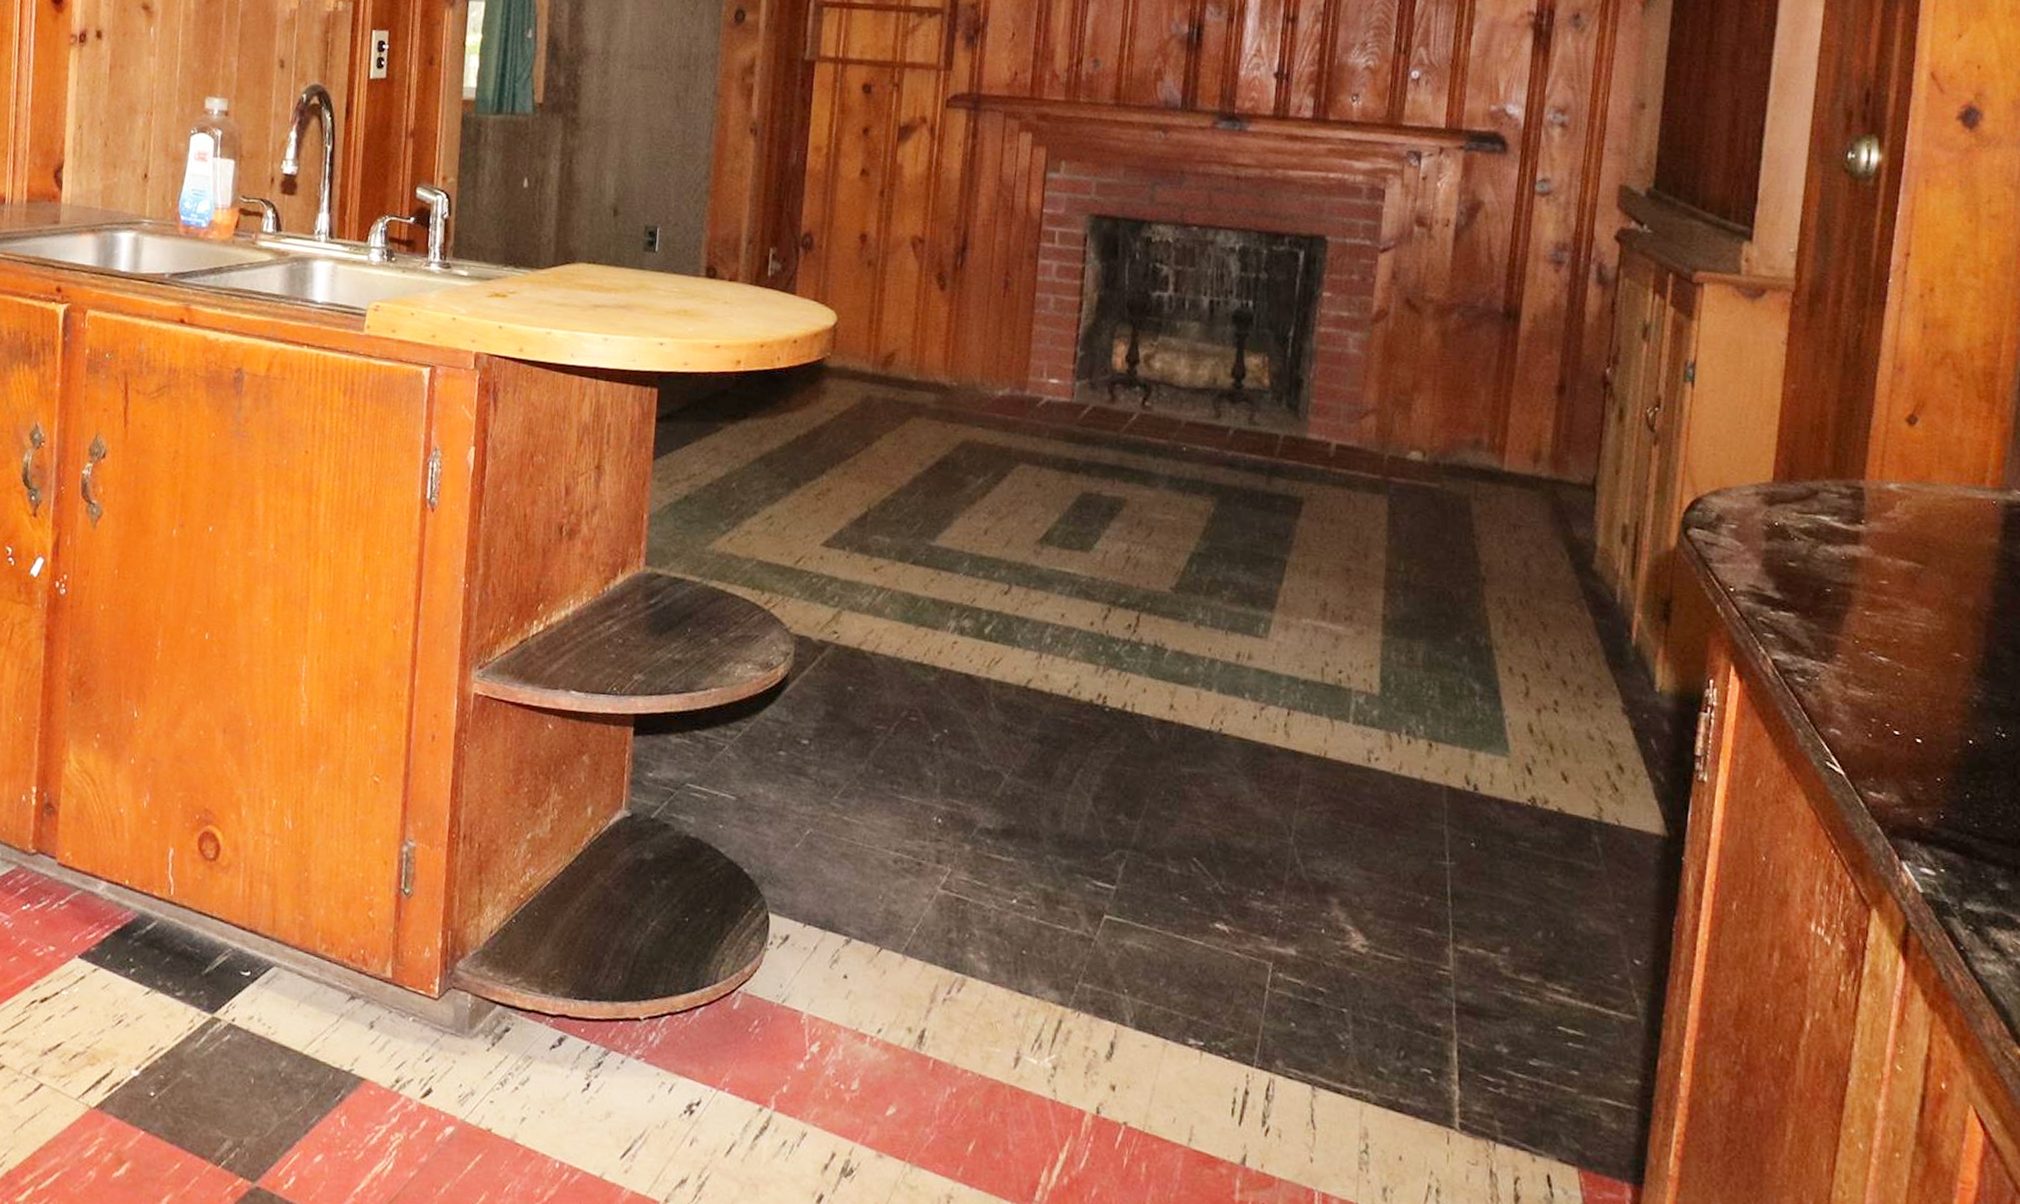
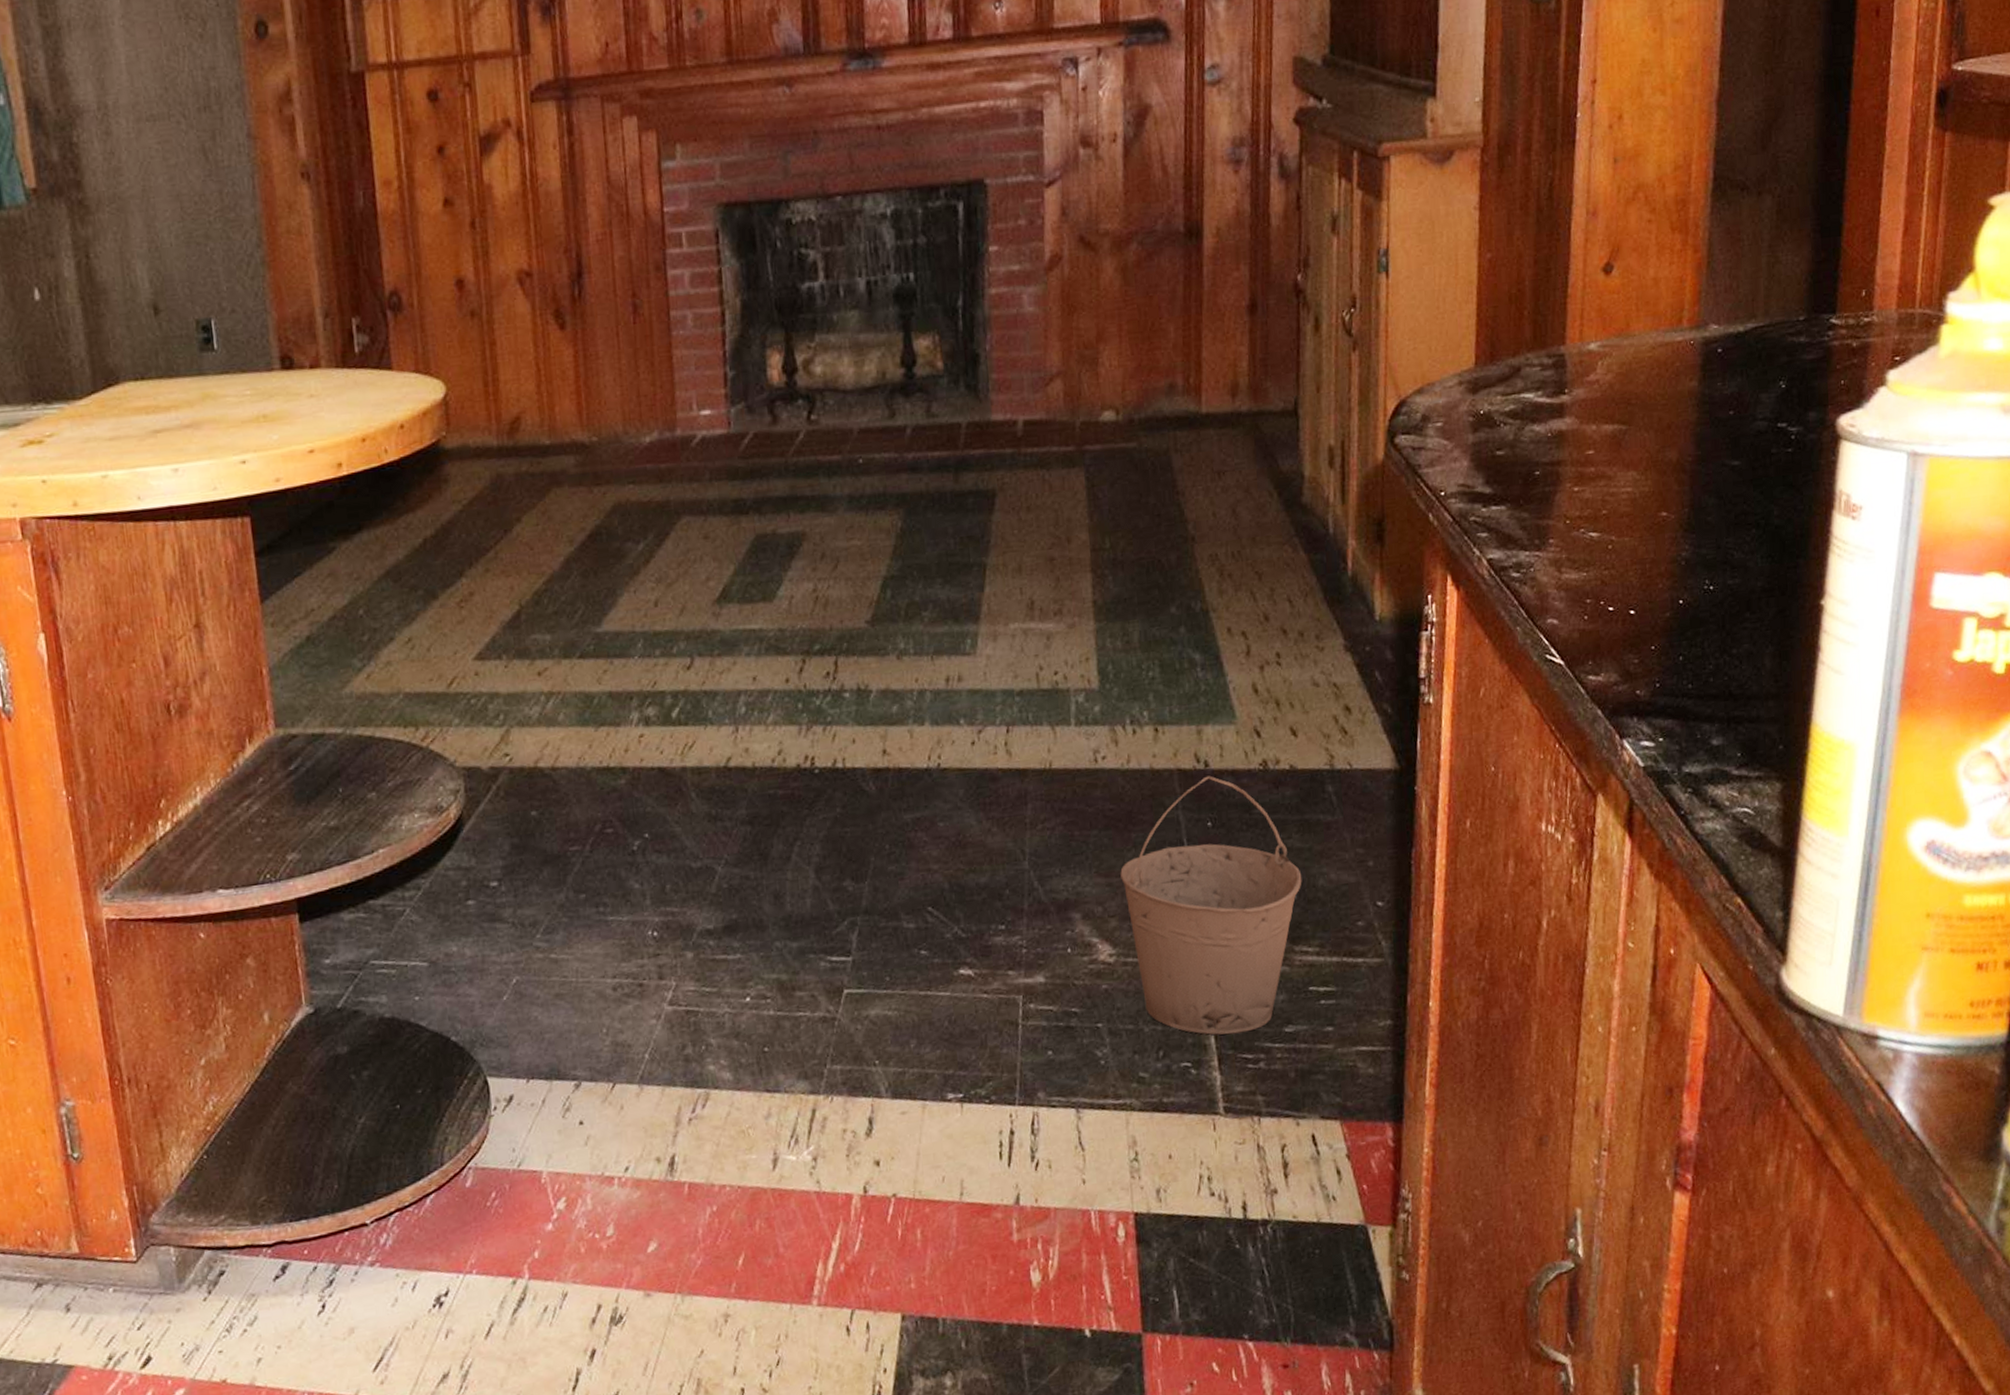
bucket: none [1381,799,1560,1055] -> present [1120,775,1302,1035]

